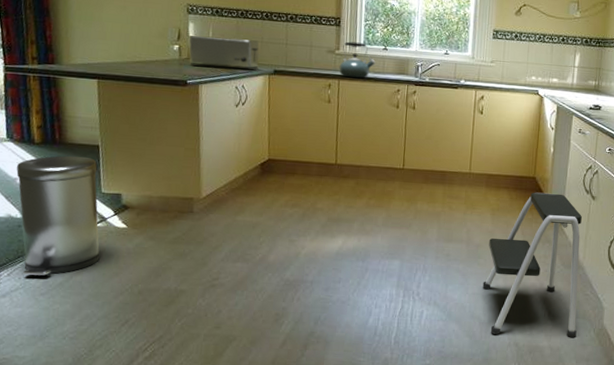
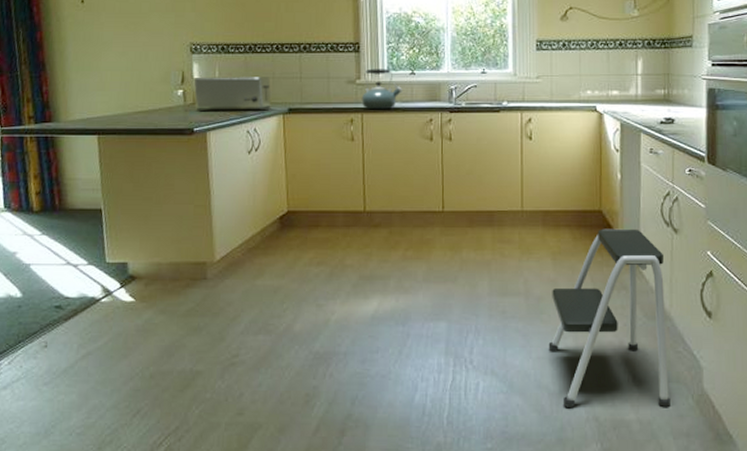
pedal bin: present [16,155,100,276] -> none [15,223,107,362]

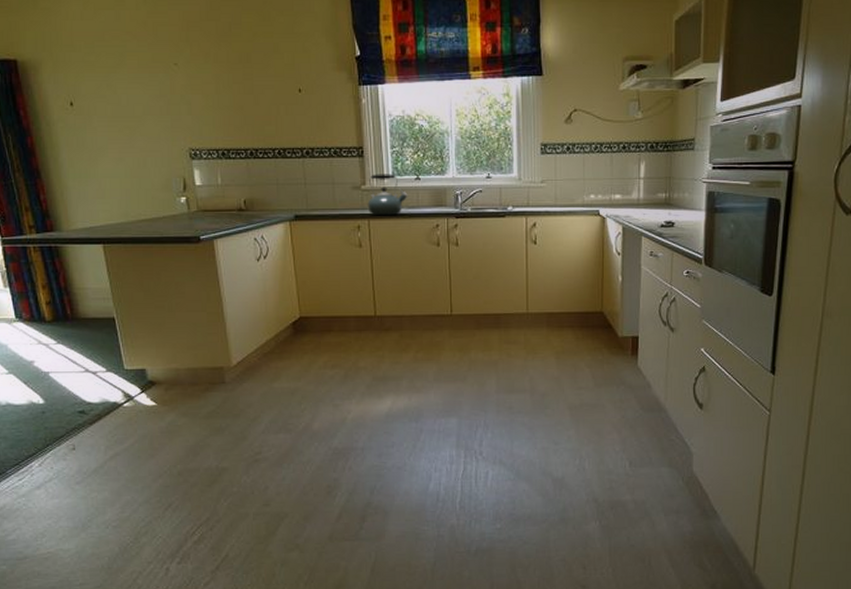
toaster: present [194,77,272,112] -> none [197,183,277,220]
step stool: present [548,228,671,407] -> none [552,328,663,491]

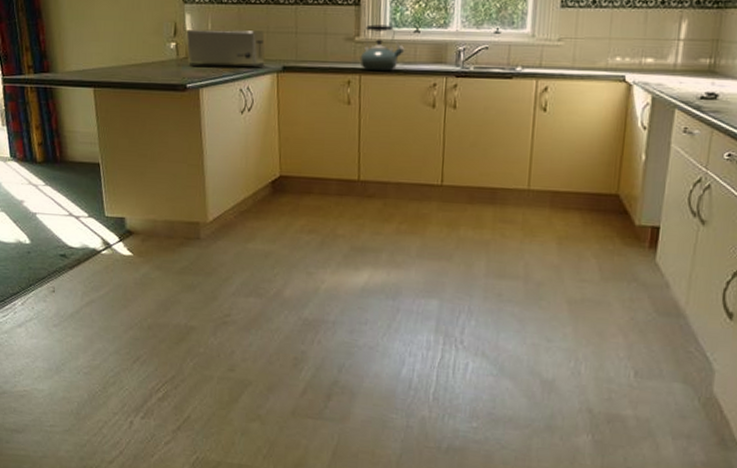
toaster: none [197,183,277,220] -> present [187,29,265,69]

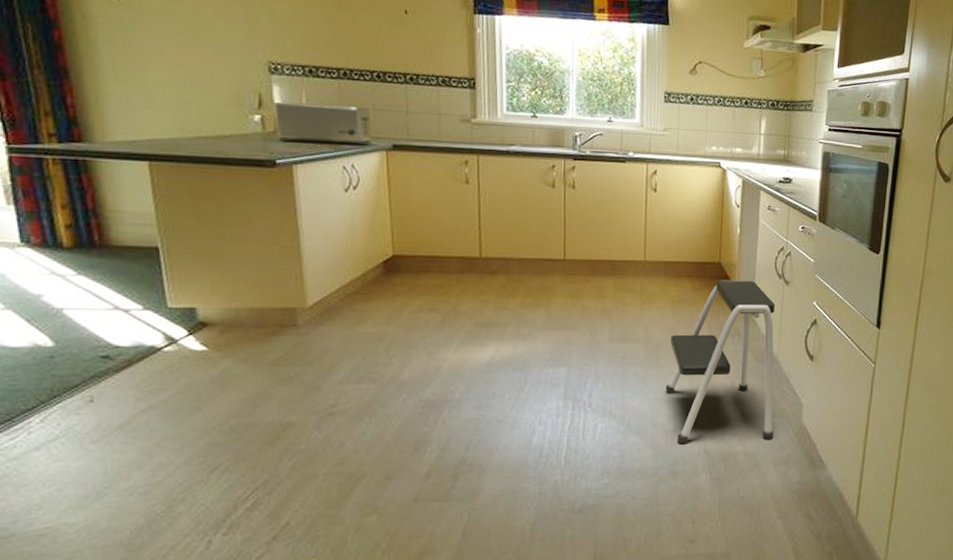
kettle: present [359,24,406,72] -> none [477,107,524,153]
step stool: none [545,214,685,407] -> present [665,279,775,443]

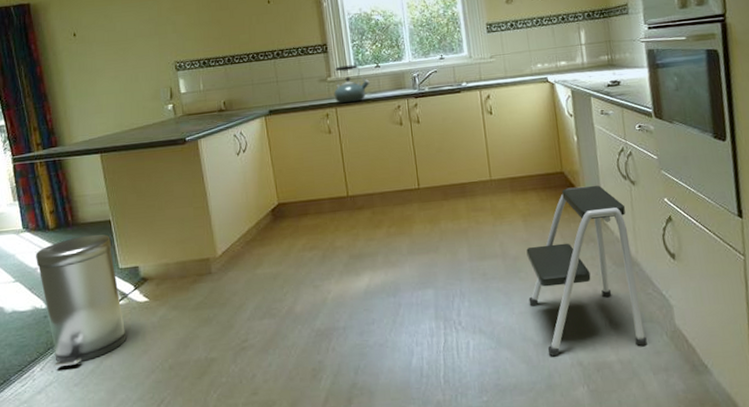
pedal bin: none [40,262,173,419] -> present [36,234,126,367]
toaster: present [275,102,372,146] -> none [182,84,253,123]
kettle: none [477,107,524,153] -> present [333,64,371,104]

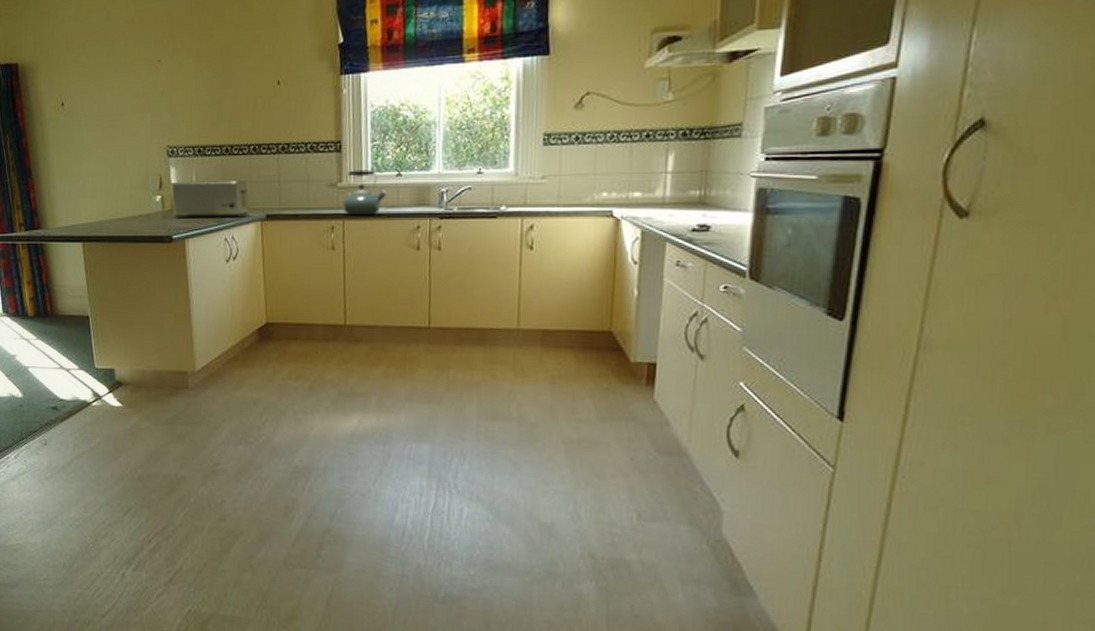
pedal bin: present [36,234,126,367] -> none [14,328,98,459]
toaster: none [182,84,253,123] -> present [172,181,249,219]
step stool: present [526,185,647,356] -> none [541,351,684,550]

